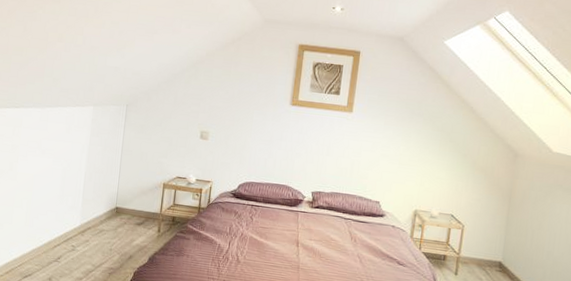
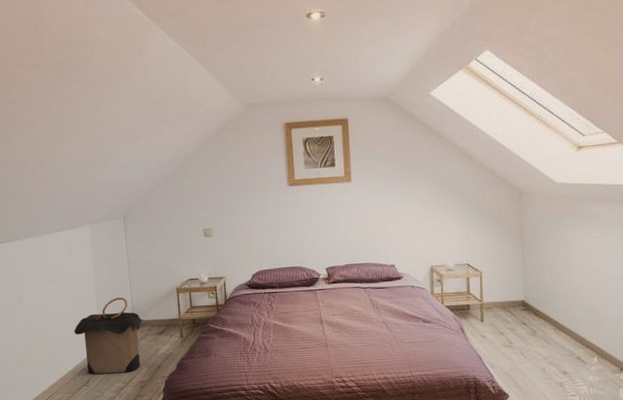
laundry hamper: none [56,181,125,257] -> present [74,297,143,375]

